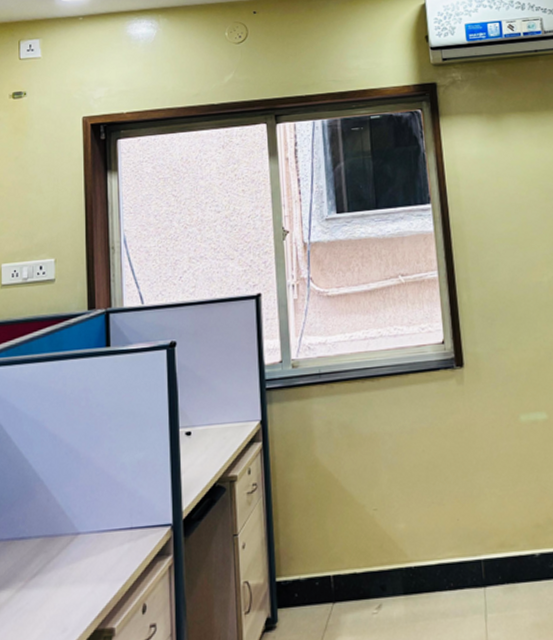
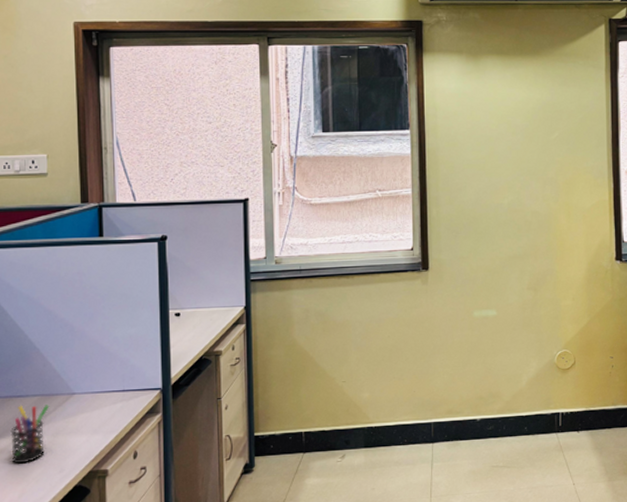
pen holder: none [11,548,53,622] -> present [10,405,50,464]

